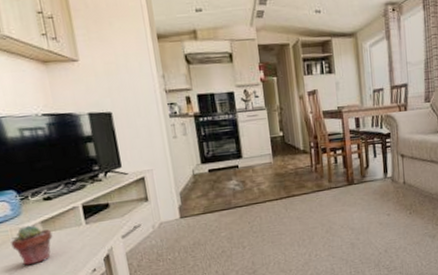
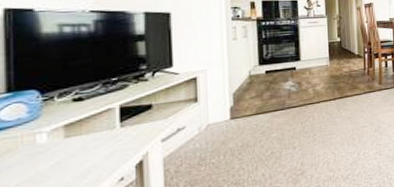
potted succulent: present [11,225,53,266] -> none [18,129,76,178]

